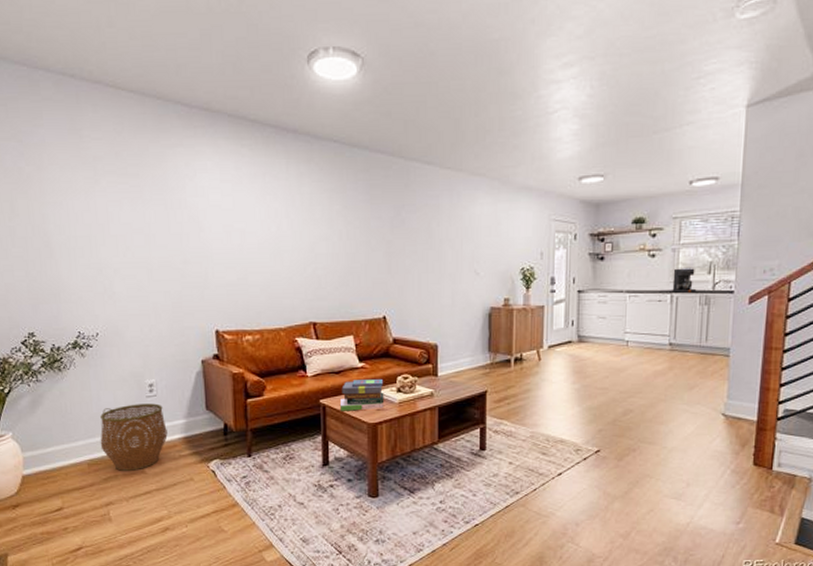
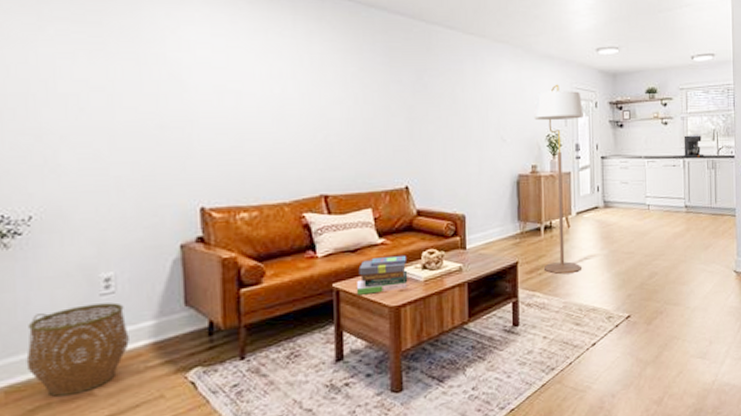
floor lamp: none [509,216,561,406] -> present [534,84,583,274]

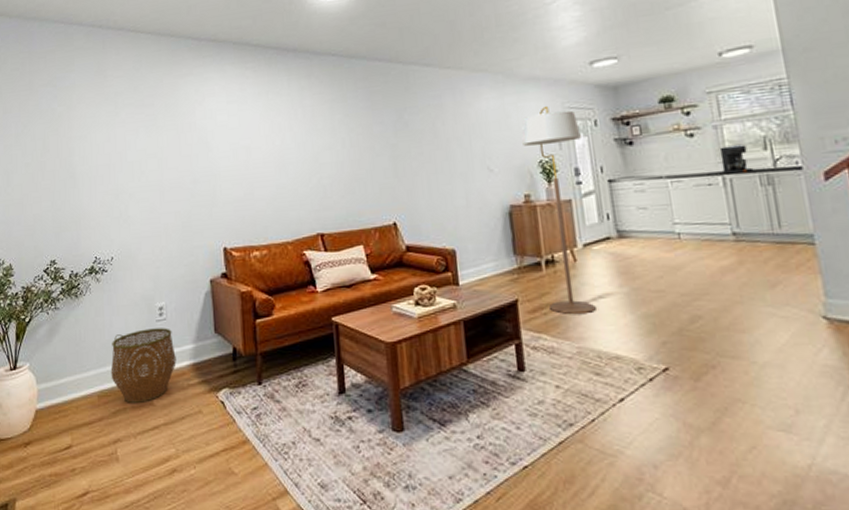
books: present [356,255,408,295] -> none [353,290,402,330]

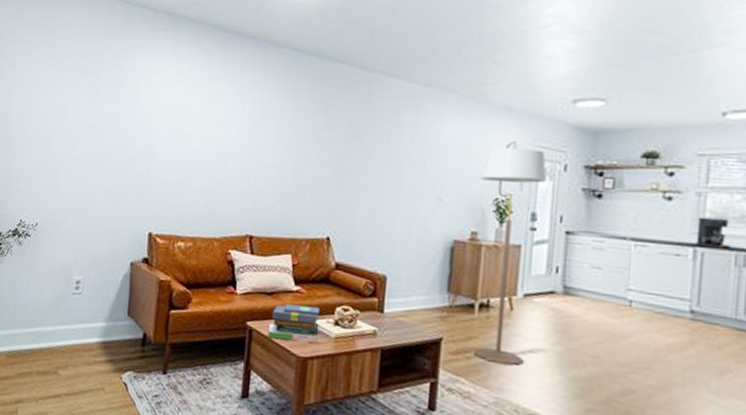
basket: present [110,328,176,403] -> none [21,299,87,370]
books: none [353,290,402,330] -> present [267,304,319,343]

